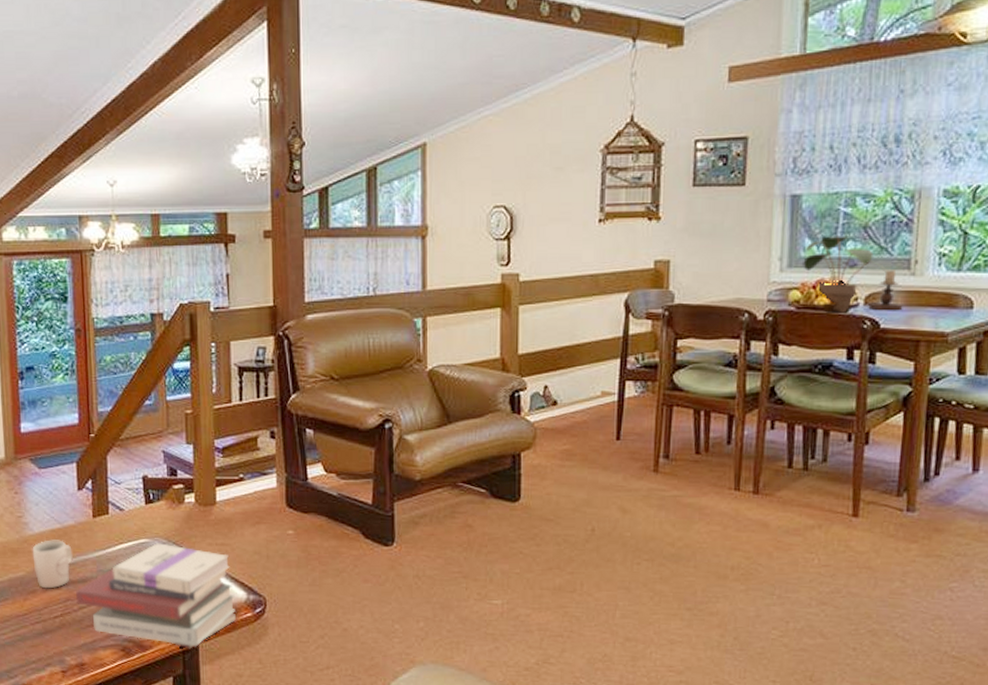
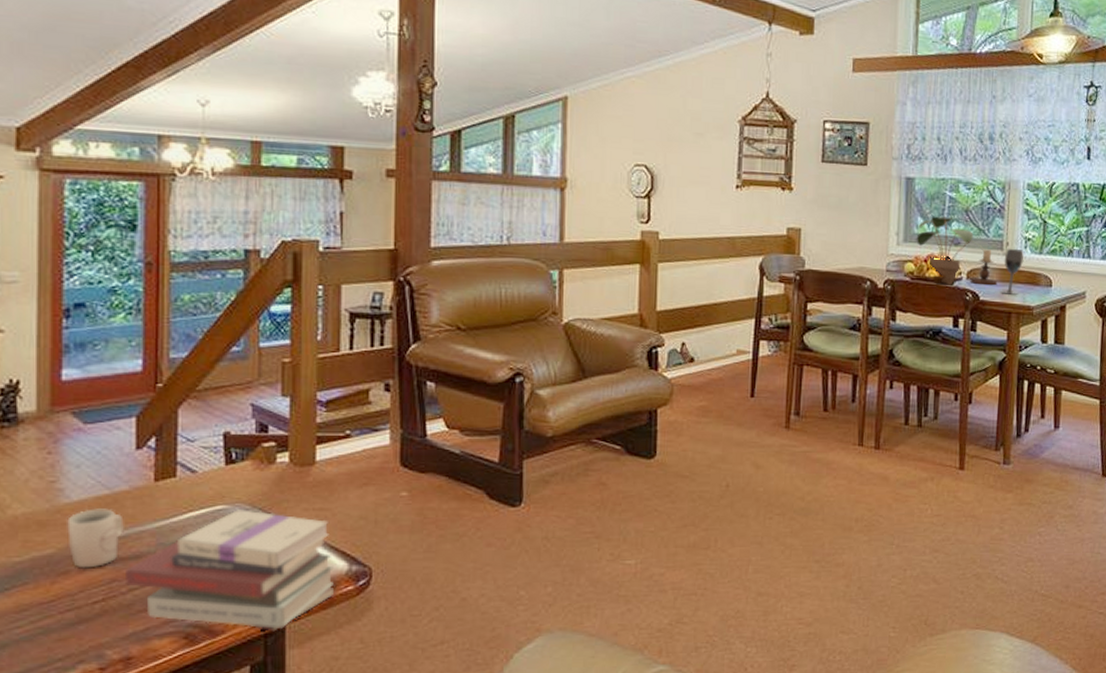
wine glass: none [907,266,938,320] -> present [1001,248,1024,295]

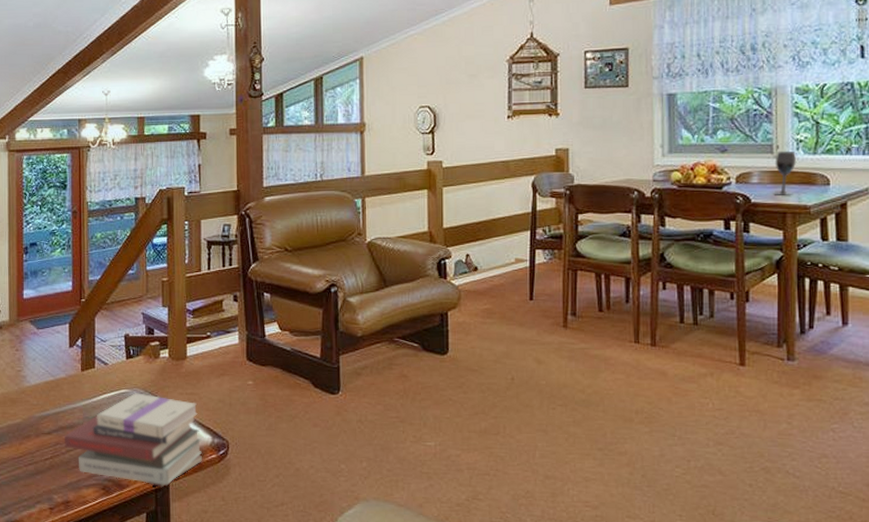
mug: present [67,508,124,568] -> none [28,390,63,434]
potted plant: present [916,216,985,287] -> none [681,126,754,192]
candlestick: present [970,249,998,286] -> none [739,154,769,188]

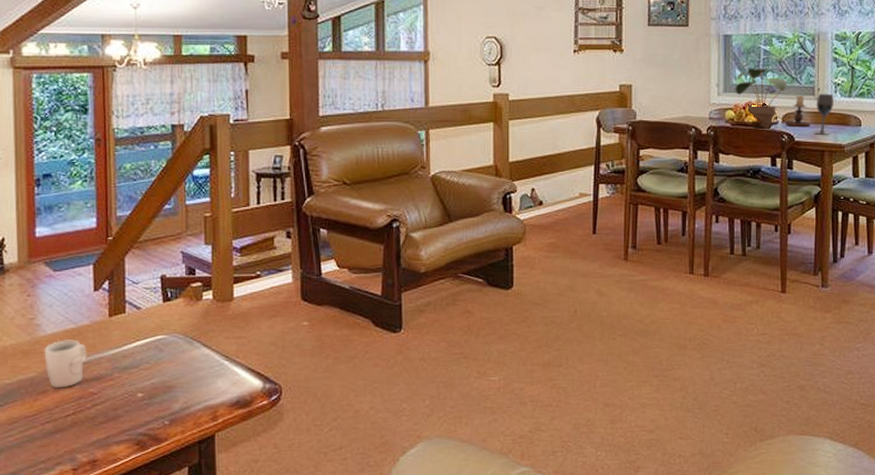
mug: none [28,390,63,434] -> present [44,339,87,388]
books: present [63,393,202,488] -> none [88,338,252,439]
potted plant: none [681,126,754,192] -> present [735,68,798,130]
candlestick: none [739,154,769,188] -> present [785,95,811,128]

